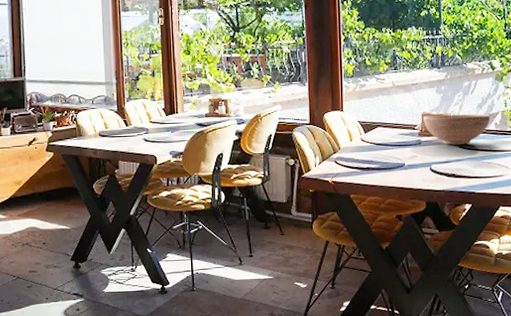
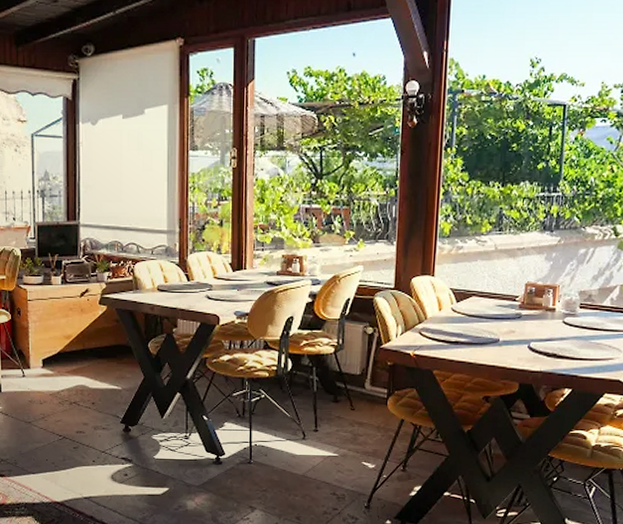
fruit bowl: present [423,114,491,145] -> none [526,286,607,321]

